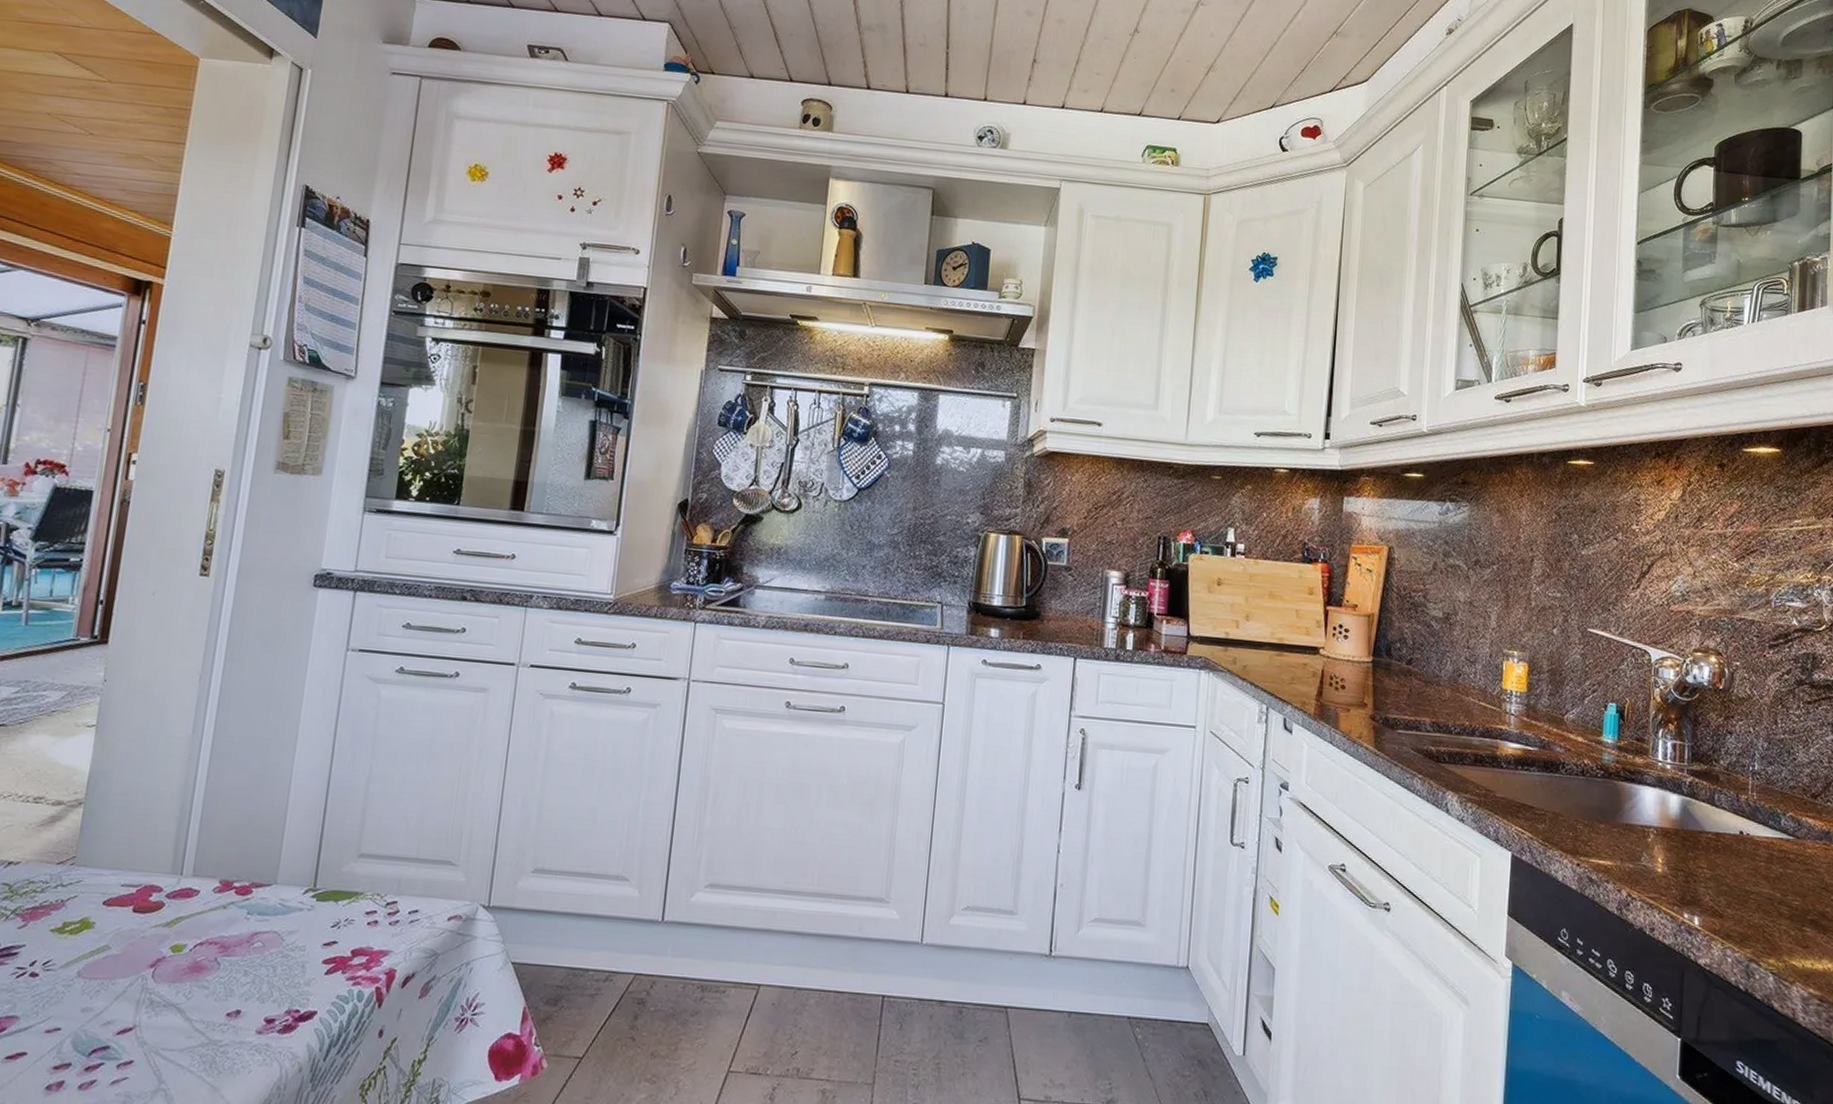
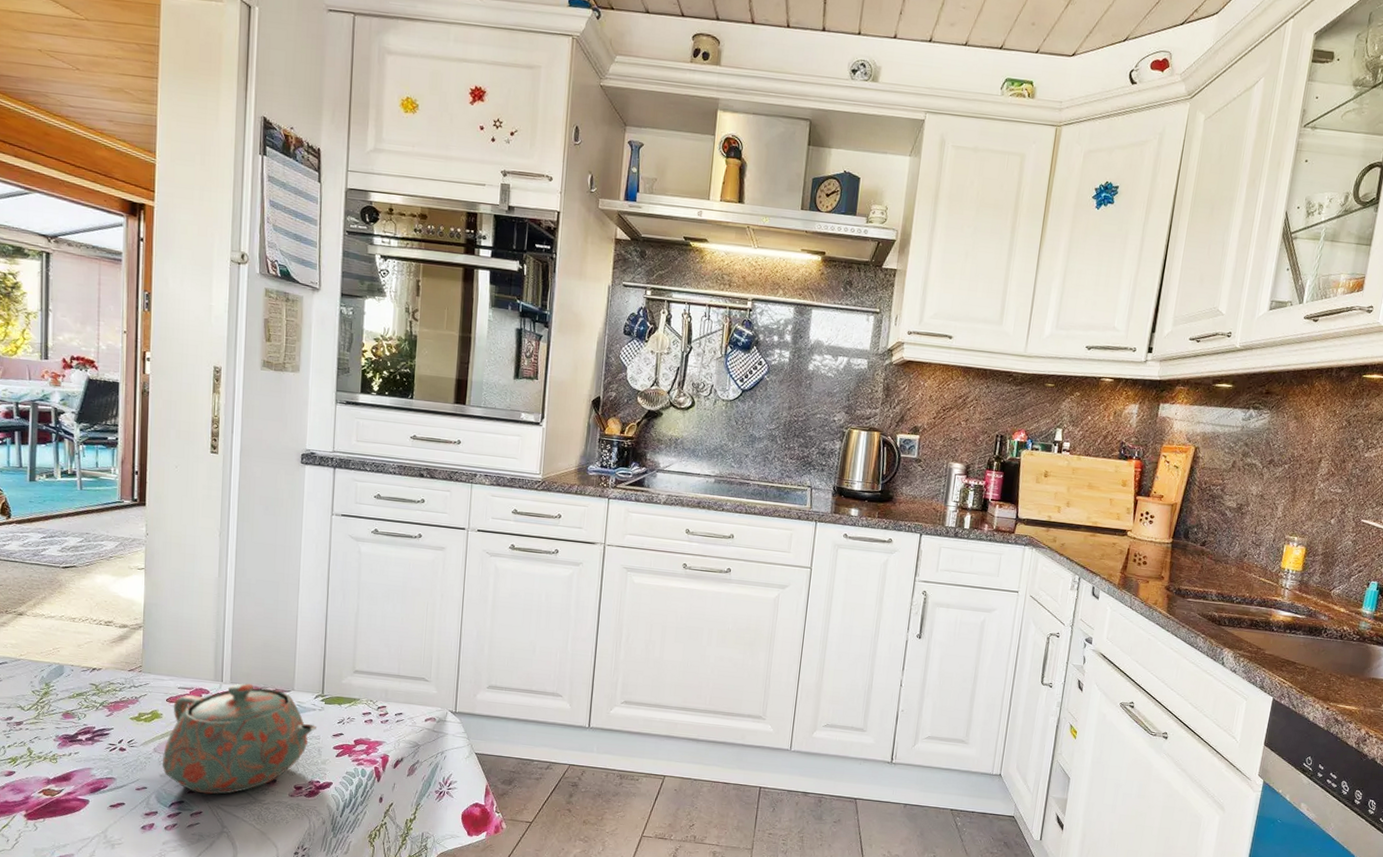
teapot: none [86,876,302,1035] -> present [163,683,316,795]

